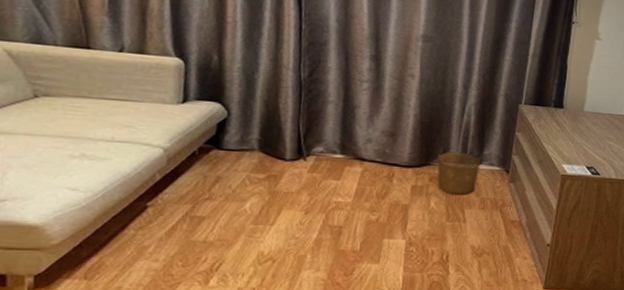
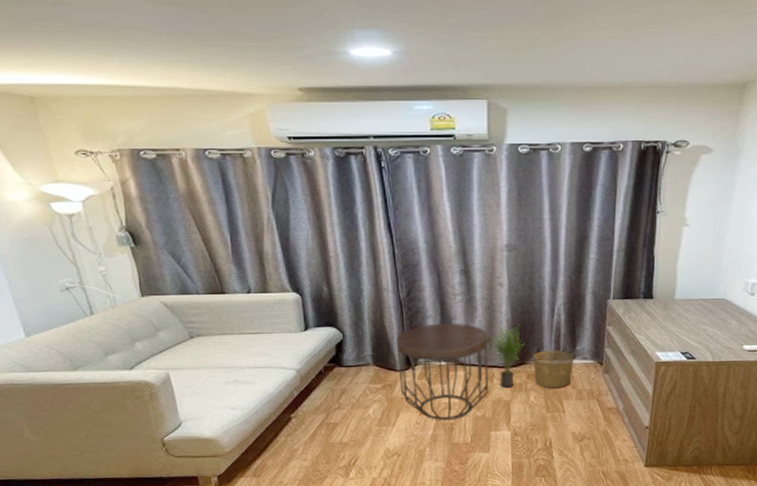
side table: none [286,110,393,222] -> present [396,323,488,420]
potted plant: none [389,120,432,191] -> present [487,325,526,389]

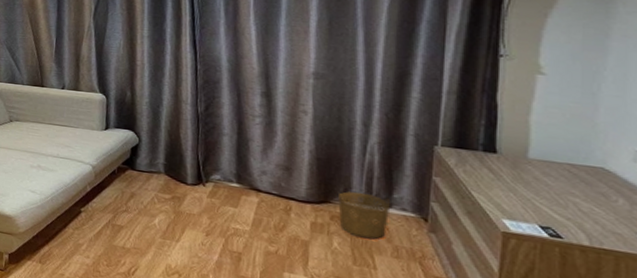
side table: present [396,323,488,420] -> none [188,142,288,249]
potted plant: present [487,325,526,389] -> none [285,155,330,228]

